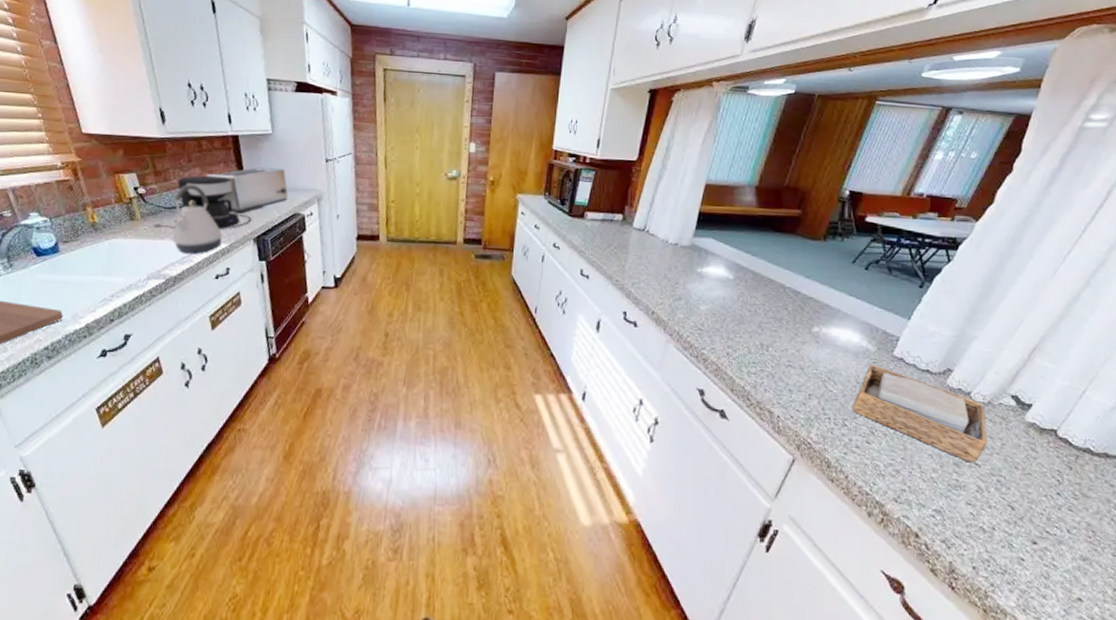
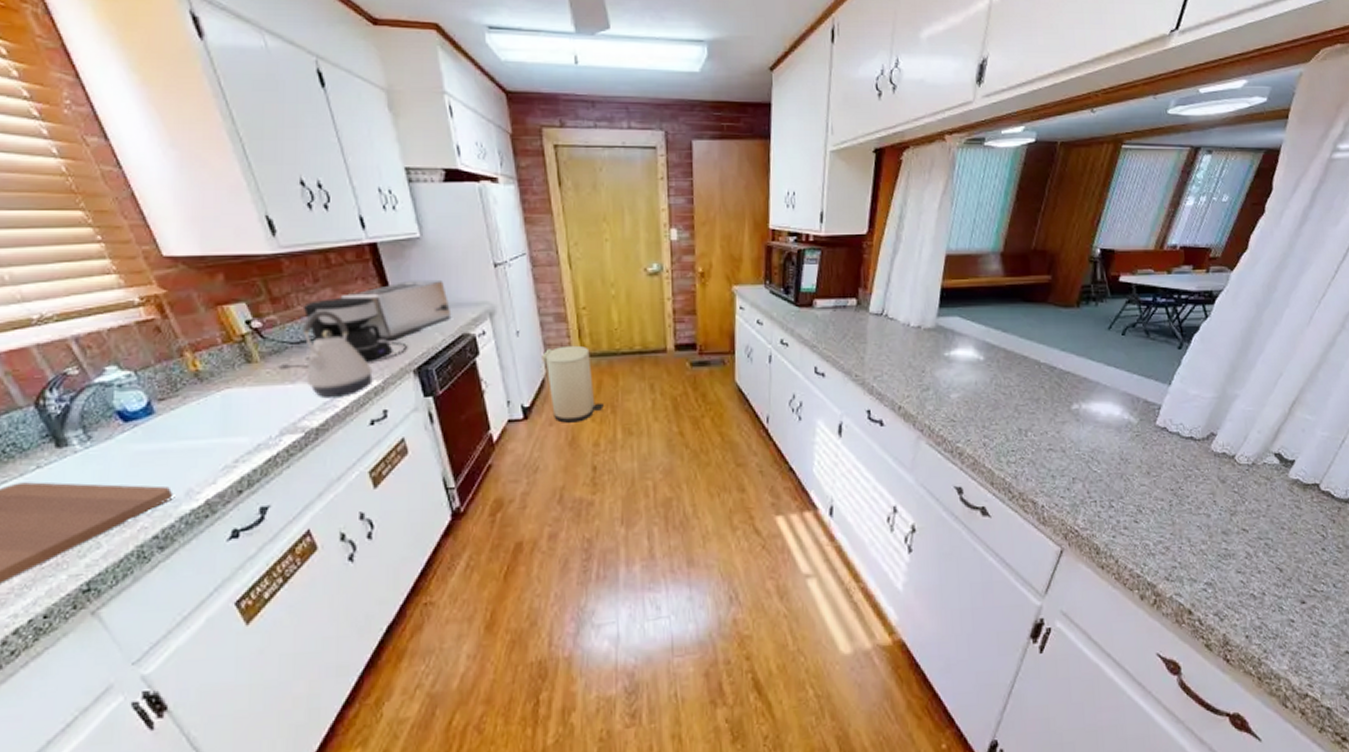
pedal bin: none [354,230,400,295] -> present [542,345,604,423]
napkin holder: present [852,364,988,463] -> none [1118,437,1254,529]

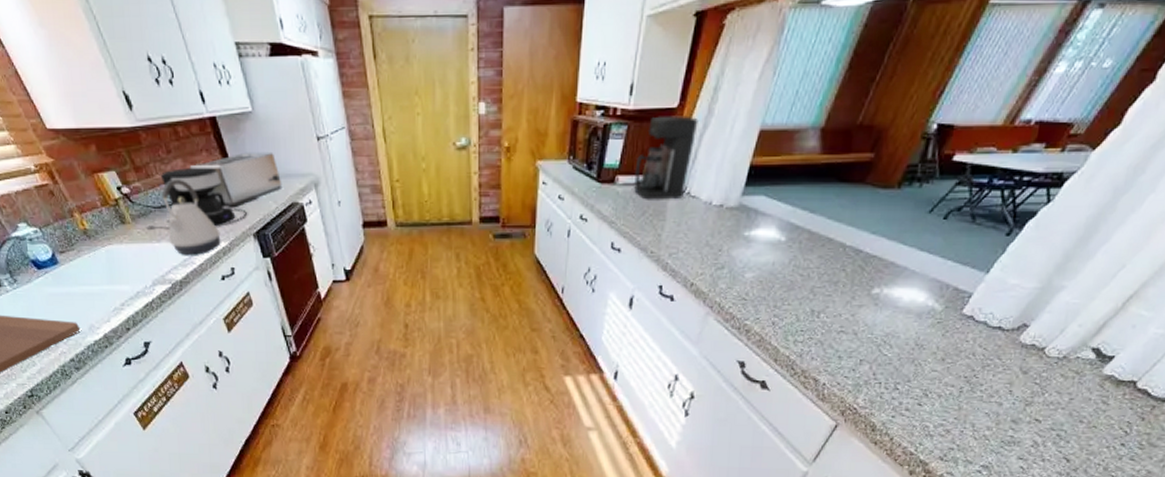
pedal bin: present [542,345,604,423] -> none [360,215,414,285]
coffee maker: none [832,241,888,323] -> present [634,115,698,200]

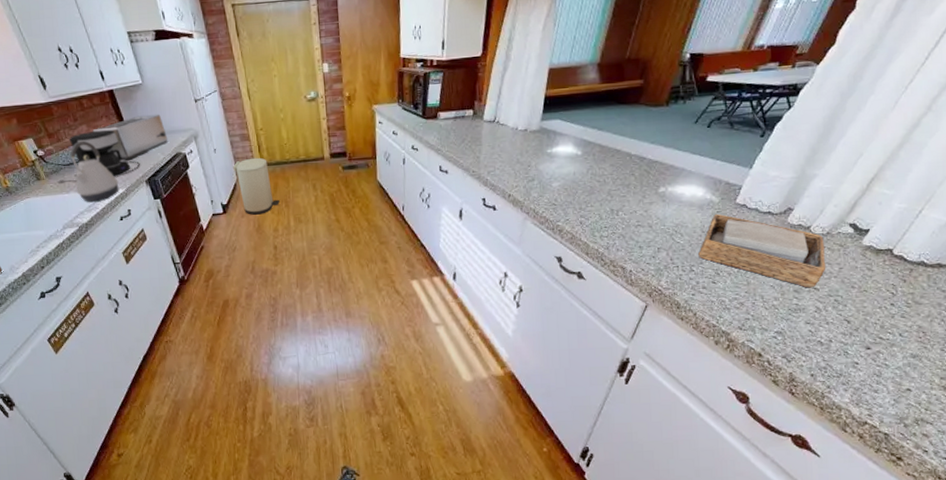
pedal bin: none [360,215,414,285] -> present [233,157,280,215]
coffee maker: present [634,115,698,200] -> none [452,62,499,129]
napkin holder: none [907,324,1059,419] -> present [698,213,826,288]

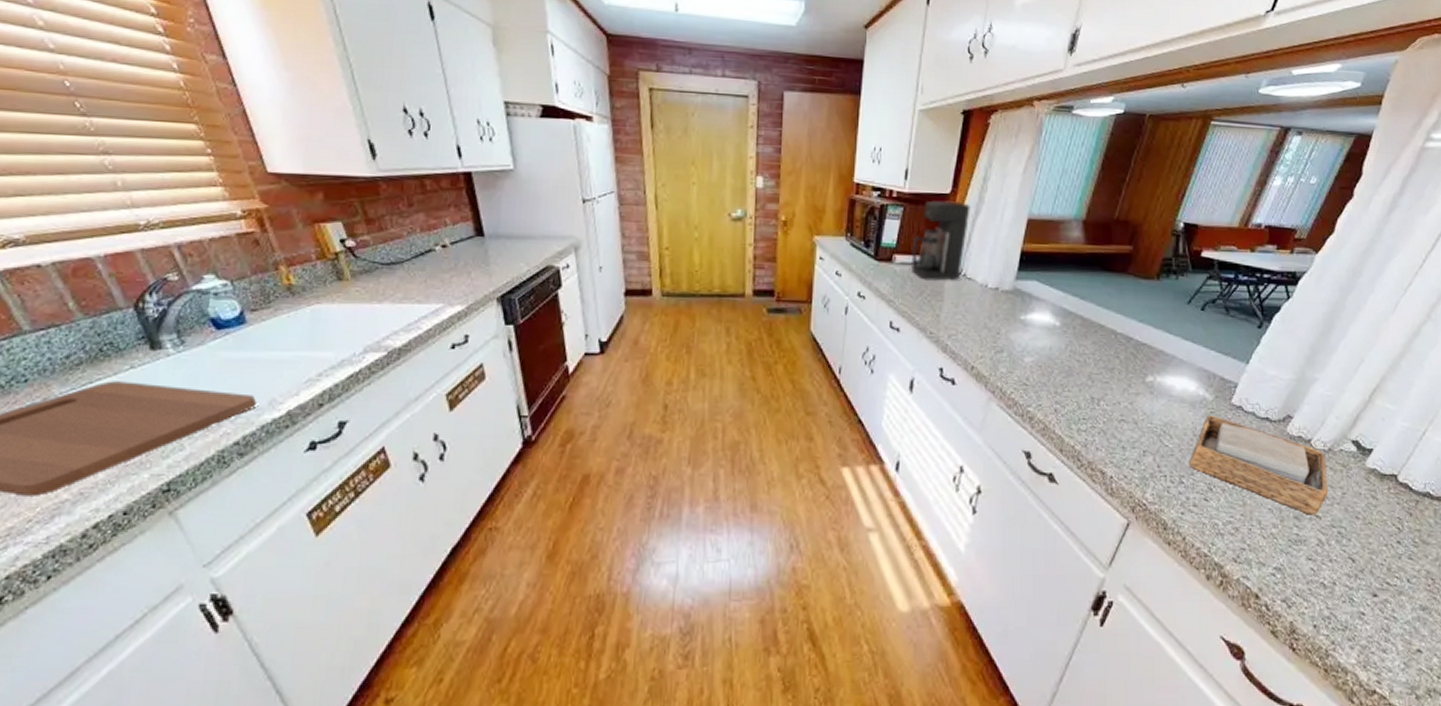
coffee maker: present [56,129,140,184] -> none [366,222,492,289]
kettle: present [70,140,119,202] -> none [391,234,458,319]
toaster: present [92,114,168,161] -> none [432,210,538,268]
pedal bin: present [233,157,280,215] -> none [622,284,679,360]
coffee maker: none [452,62,499,129] -> present [911,200,970,281]

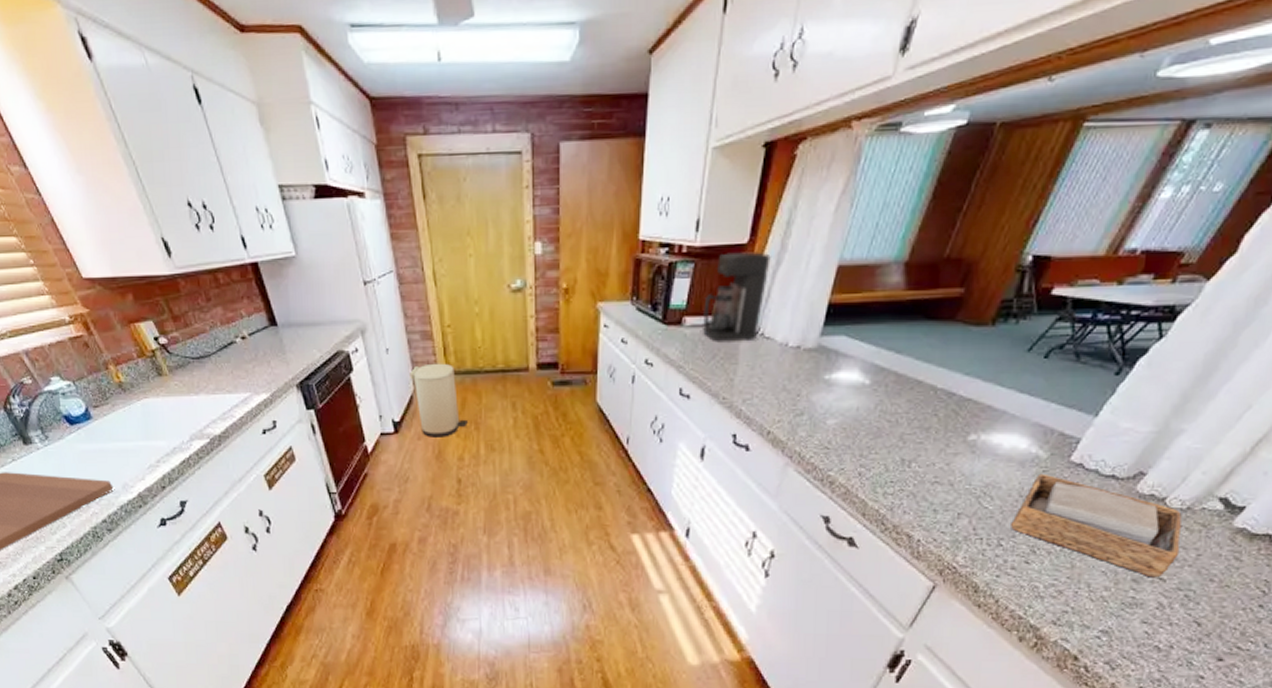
pedal bin: none [622,284,679,360] -> present [410,363,468,437]

